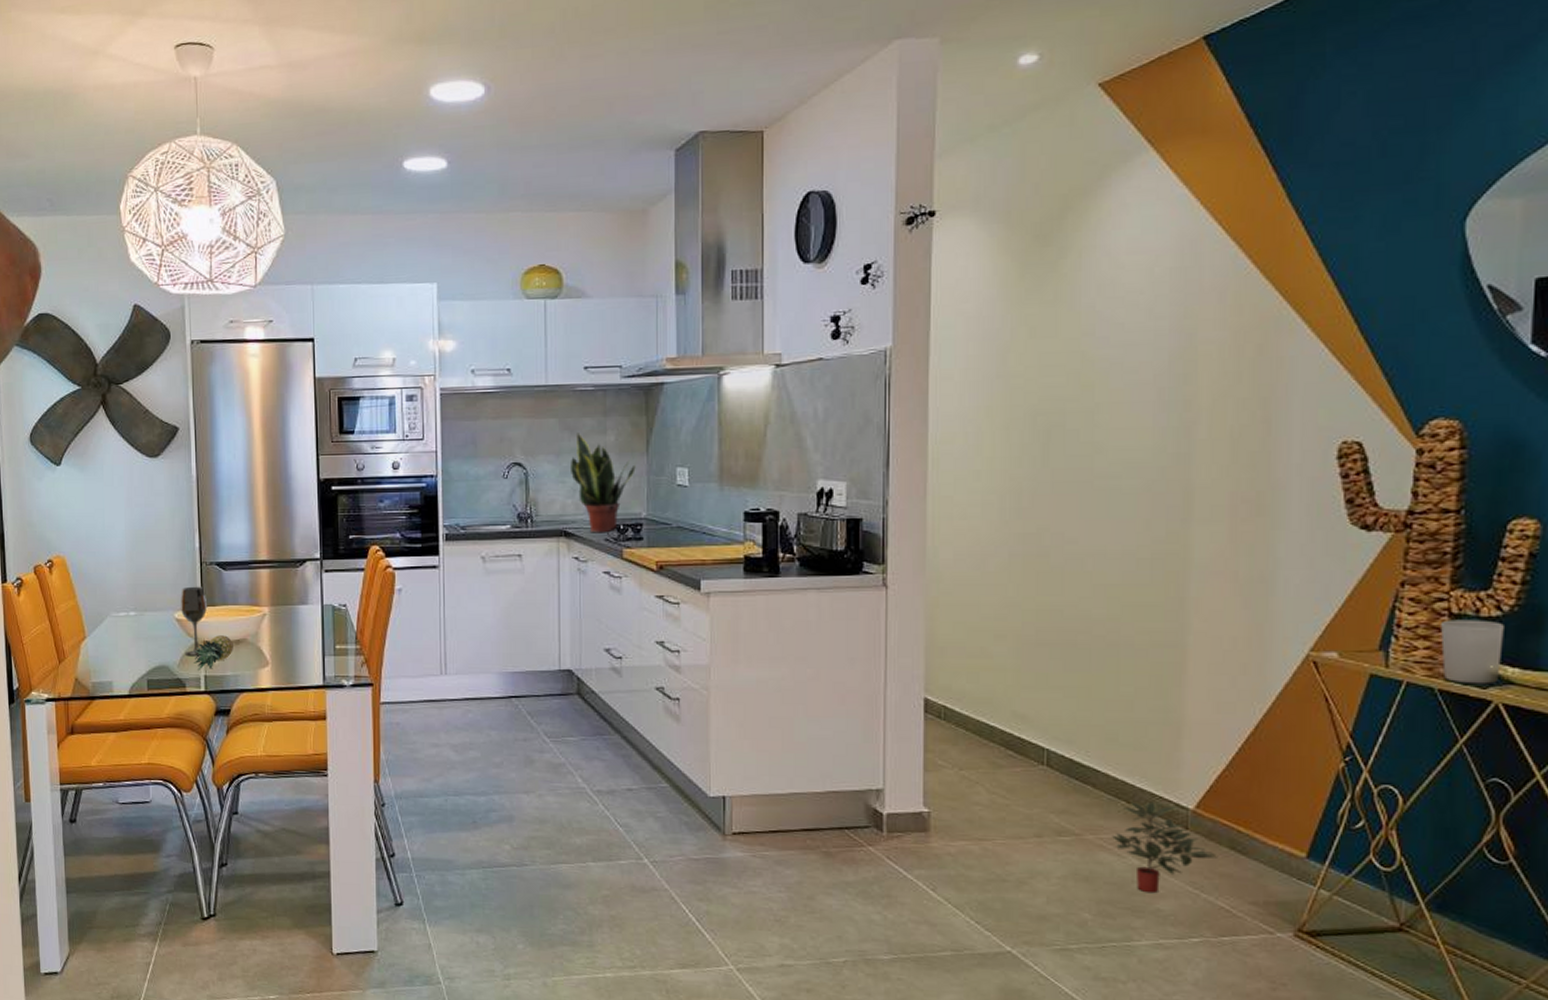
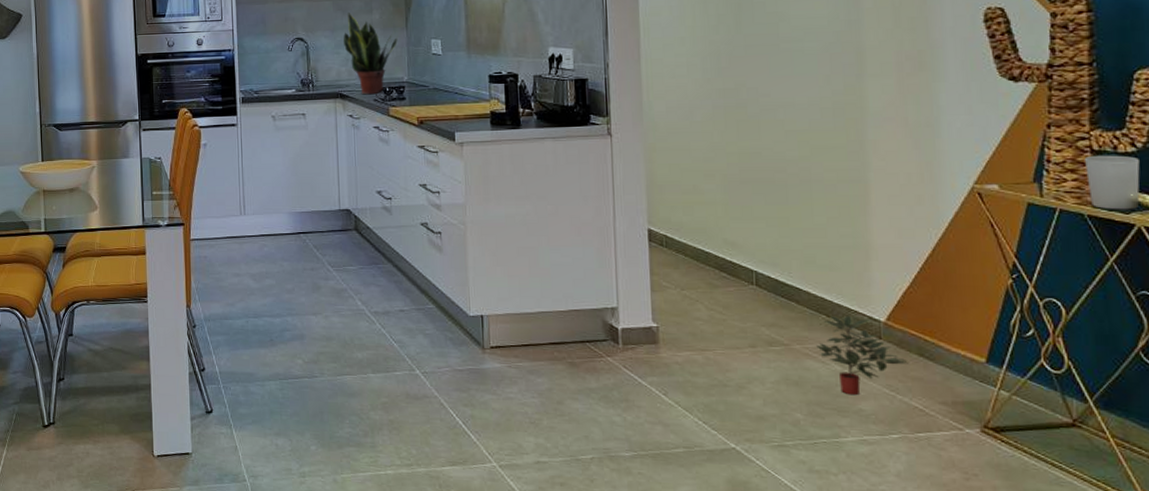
wine glass: present [180,586,208,657] -> none [24,144,47,203]
fruit: present [194,635,233,670] -> none [35,185,68,214]

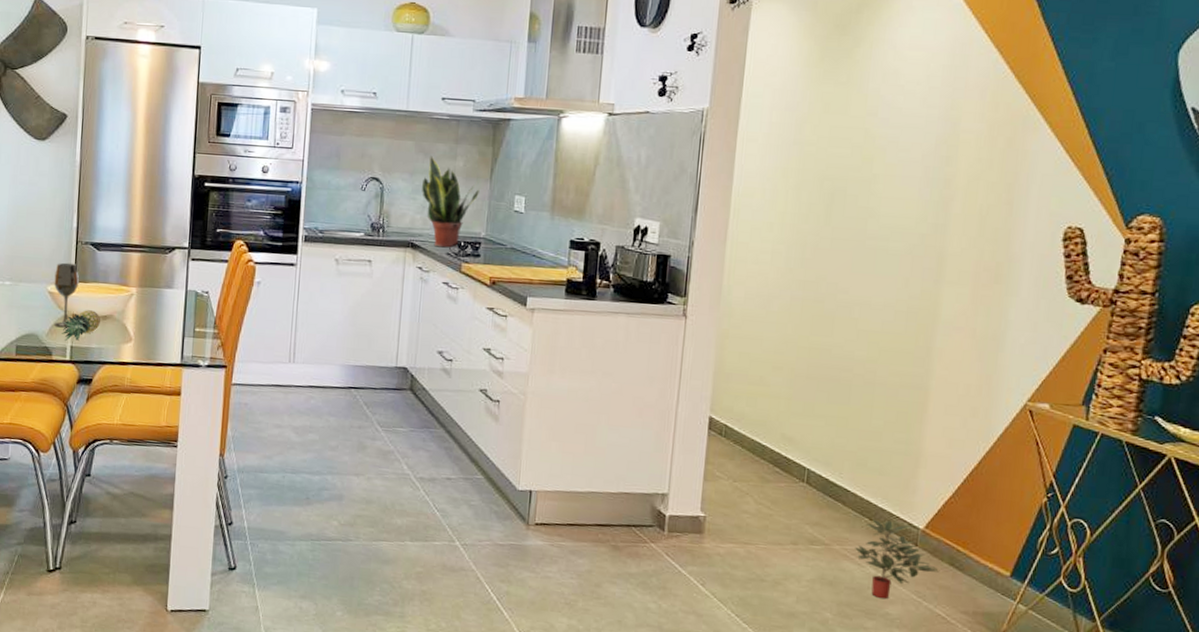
wine glass: none [24,144,47,203] -> present [53,262,80,328]
fruit: none [35,185,68,214] -> present [62,310,100,341]
candle holder: present [1083,155,1140,210] -> none [1130,384,1181,441]

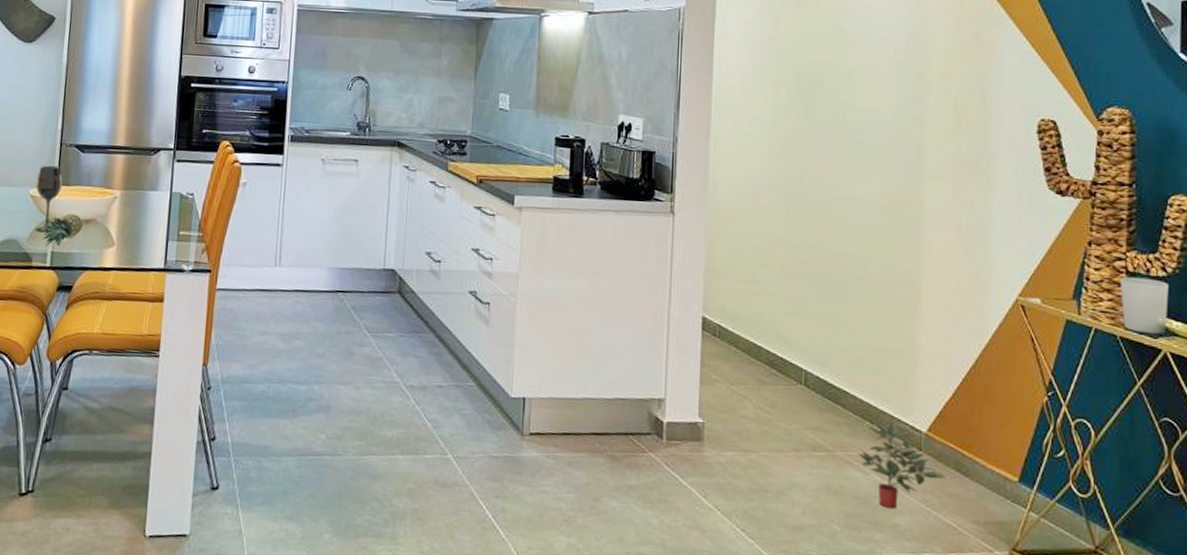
potted plant: present [421,156,480,248] -> none [406,55,464,147]
candle holder: none [1130,384,1181,441] -> present [1119,276,1169,335]

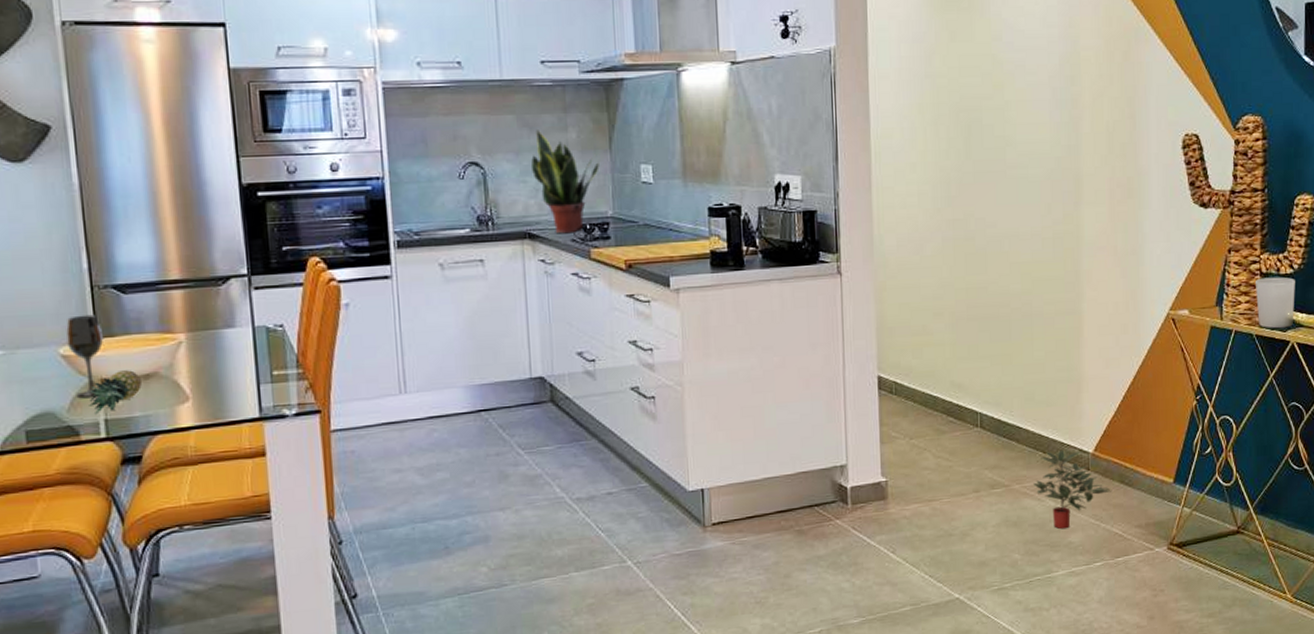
potted plant: none [406,55,464,147] -> present [530,130,600,234]

